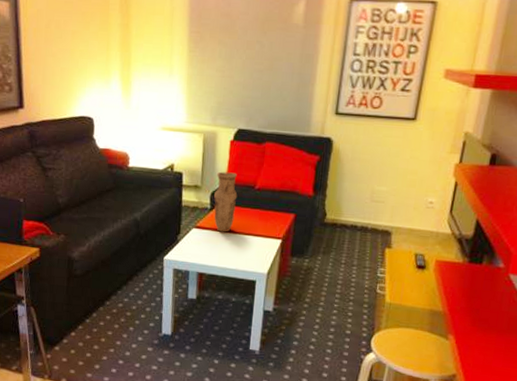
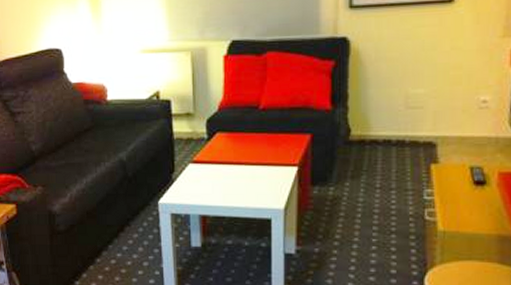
vase: present [214,171,238,232] -> none [211,93,239,165]

